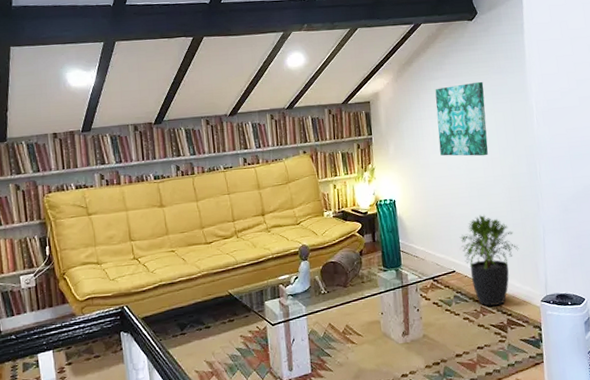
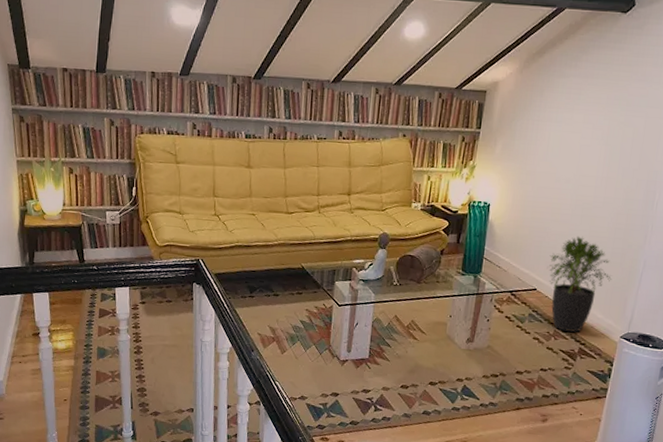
wall art: present [435,81,488,156] -> none [551,87,621,174]

